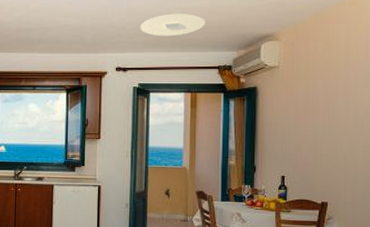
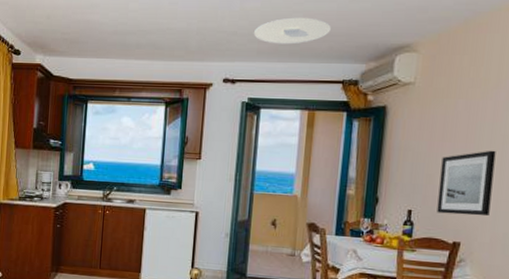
wall art: none [306,121,351,179] -> present [437,150,496,216]

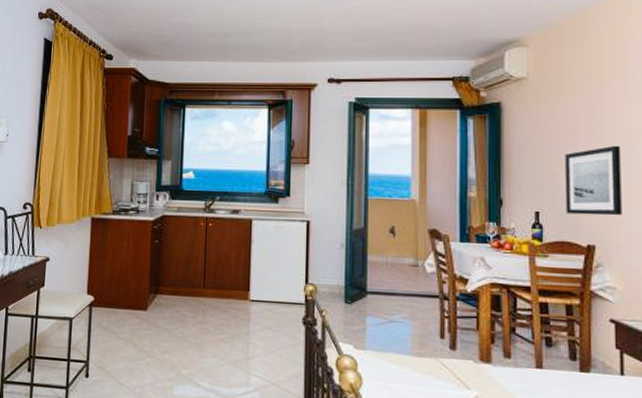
ceiling light: present [253,17,331,45] -> none [356,15,435,42]

